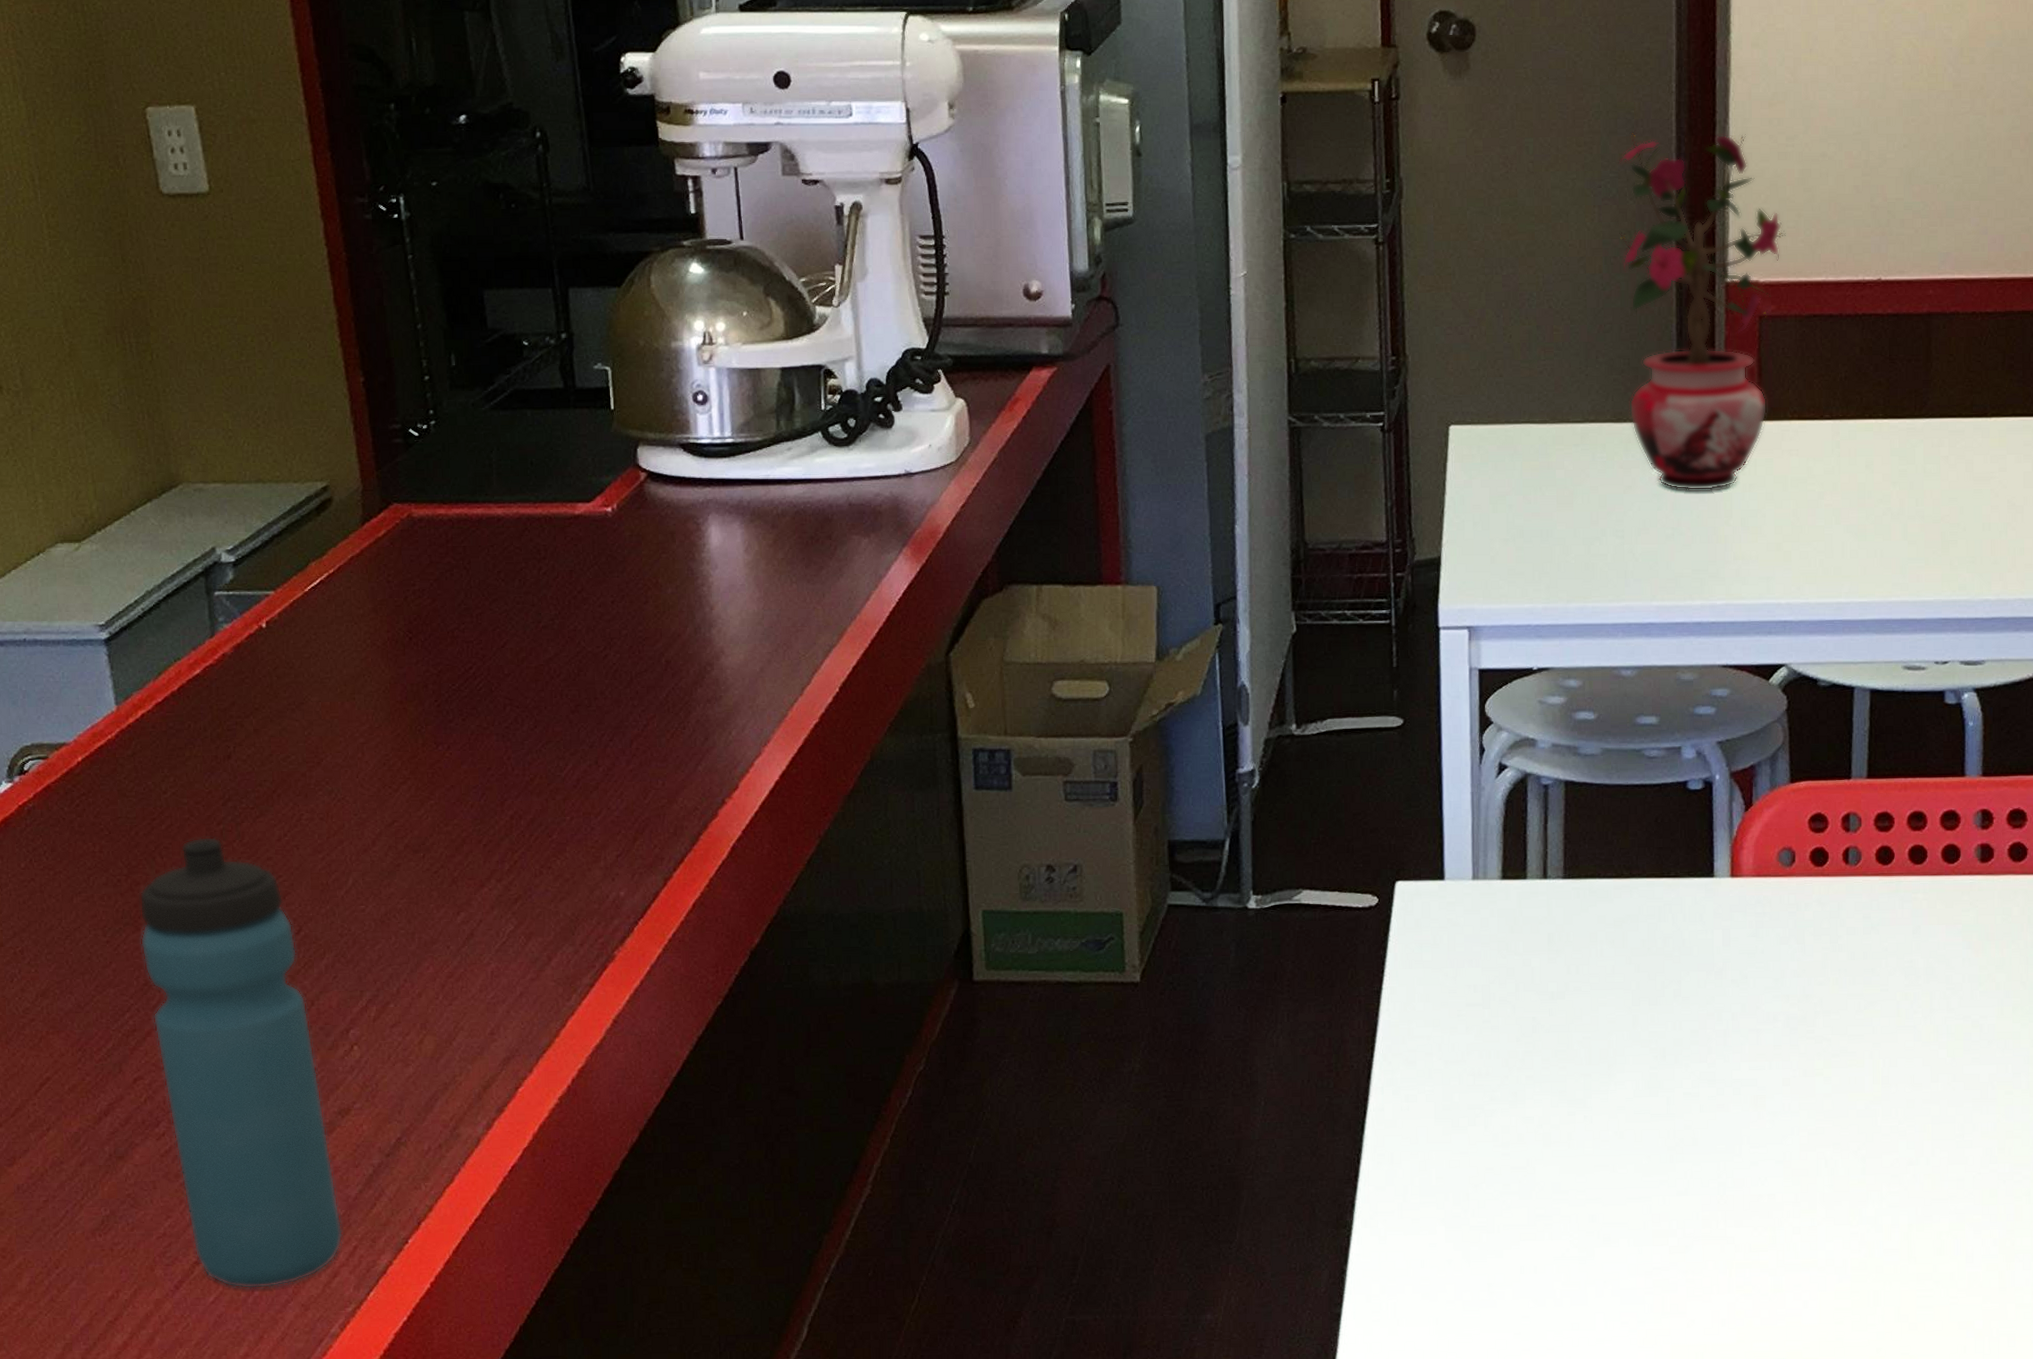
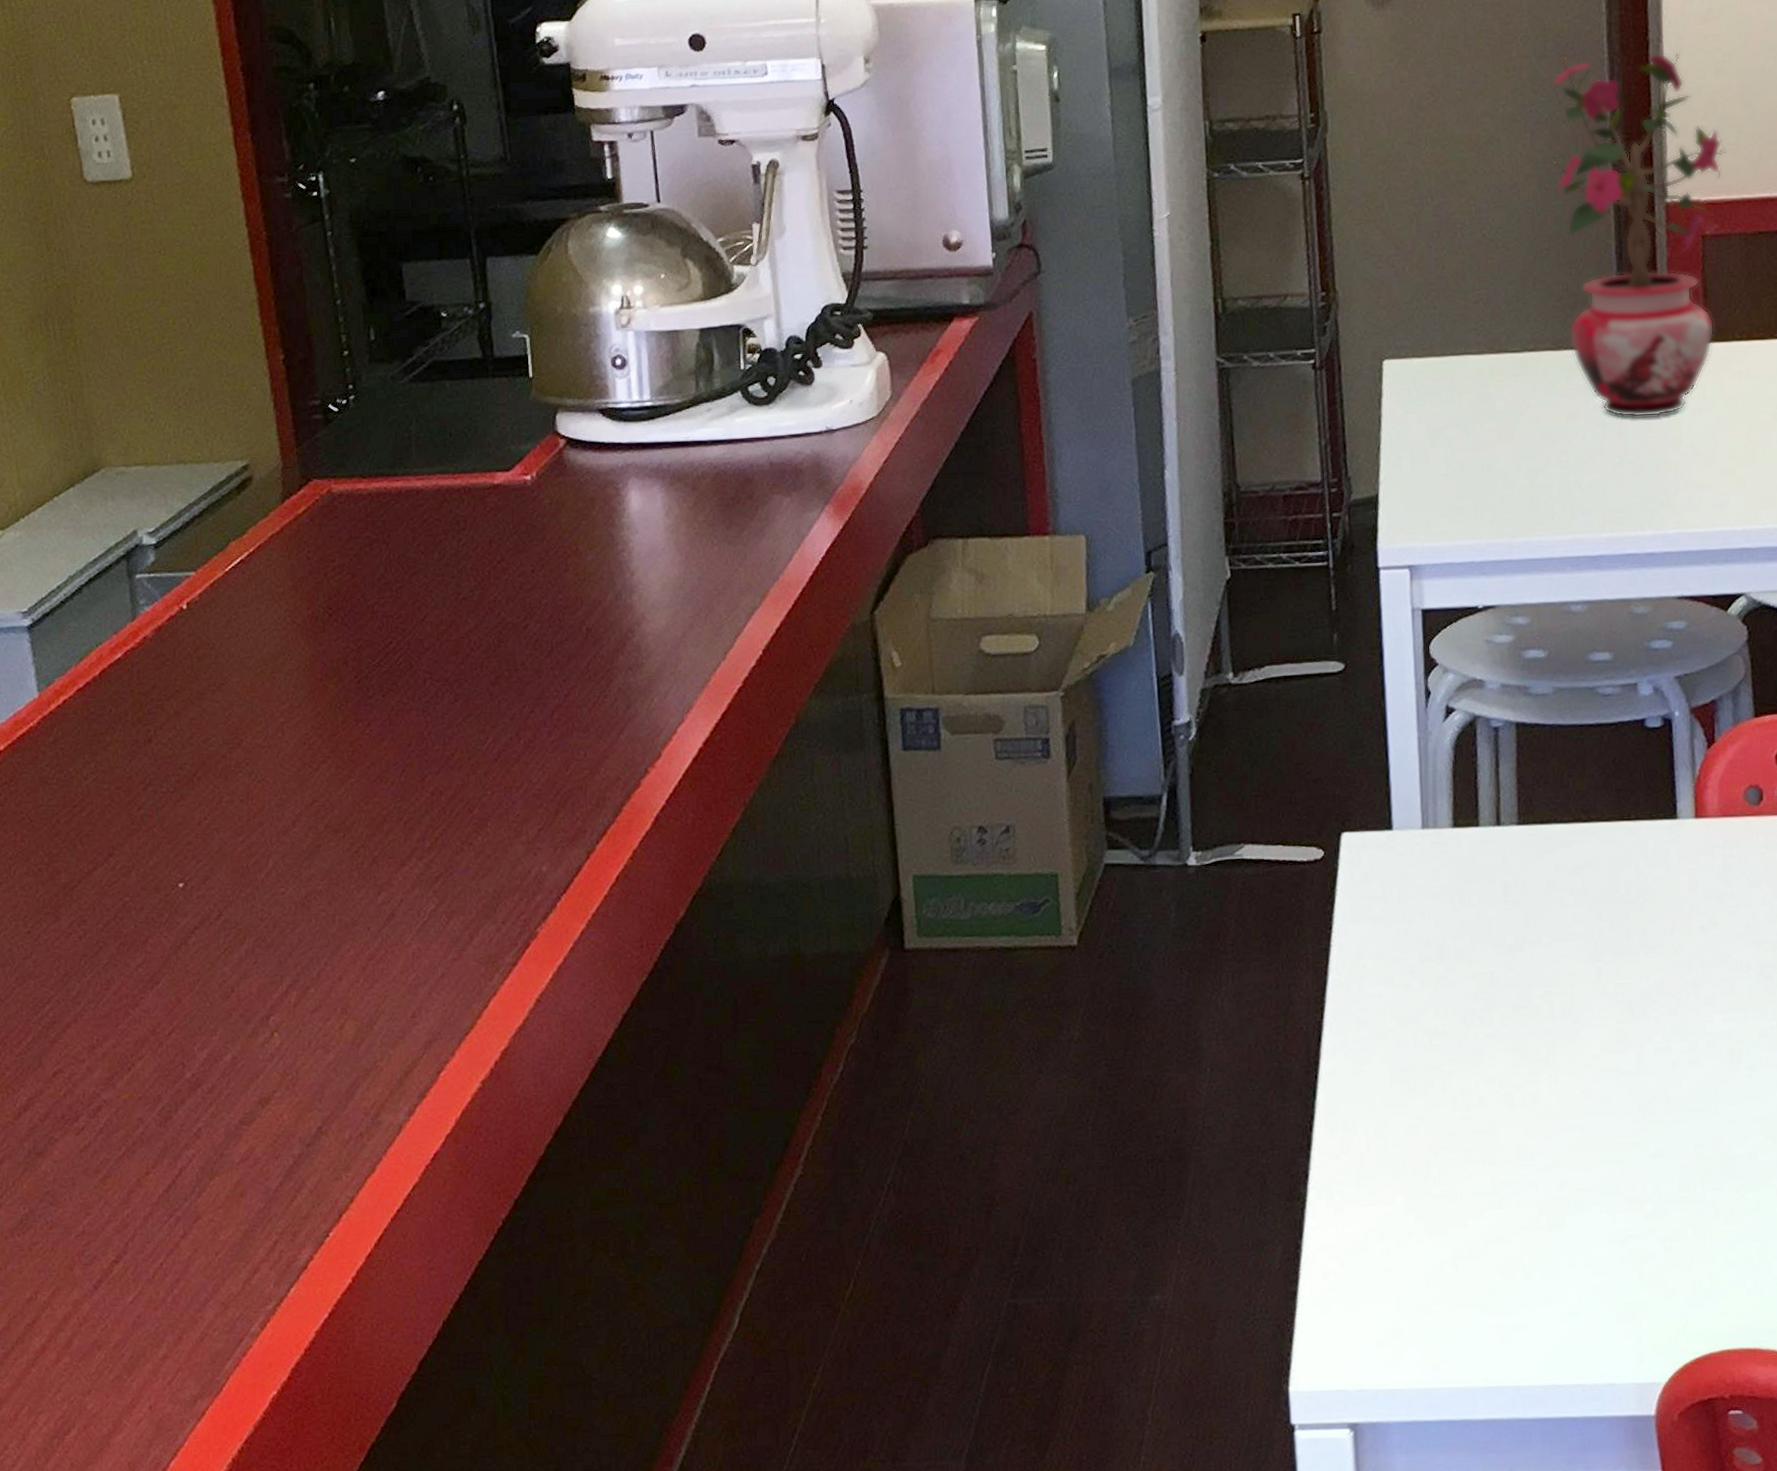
water bottle: present [139,836,344,1289] -> none [60,822,264,1288]

